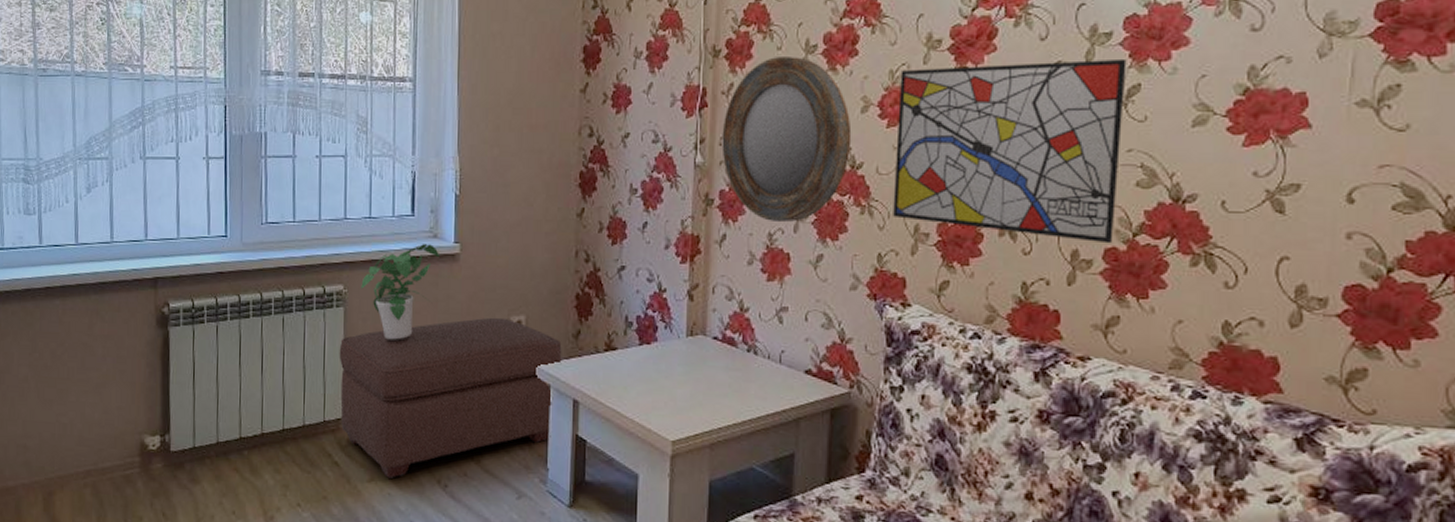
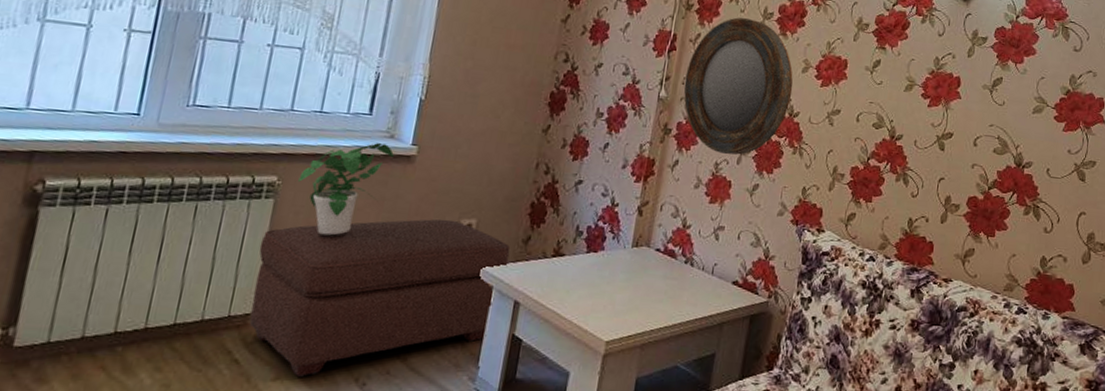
wall art: present [893,58,1127,244] -> none [818,43,995,194]

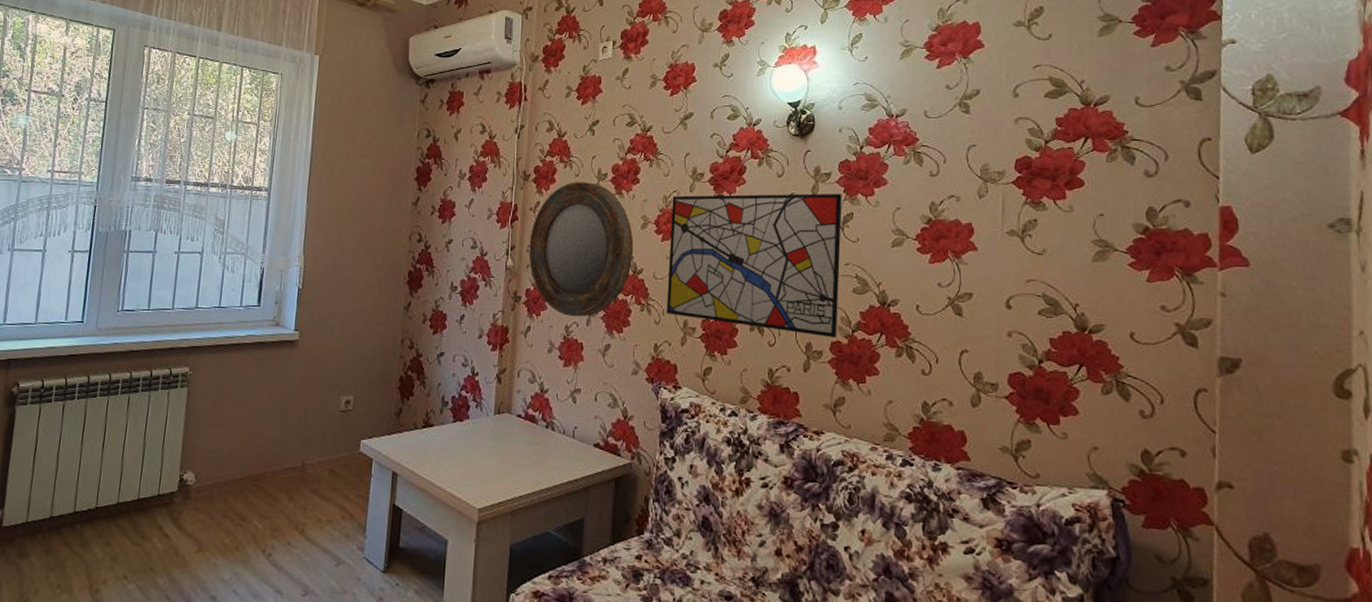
ottoman: present [249,219,511,377] -> none [174,397,385,549]
potted plant: present [298,143,395,236] -> none [205,331,281,418]
wall art: none [818,43,995,194] -> present [667,193,842,338]

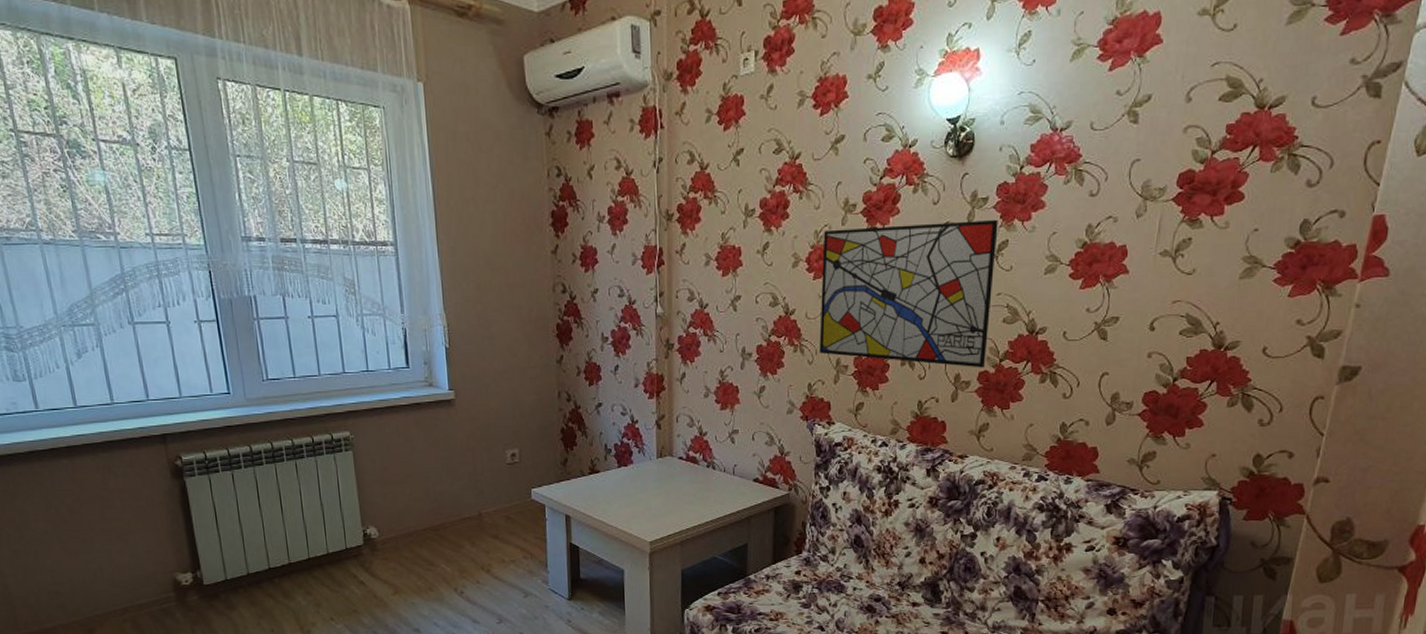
home mirror: present [528,182,634,317] -> none [678,220,785,362]

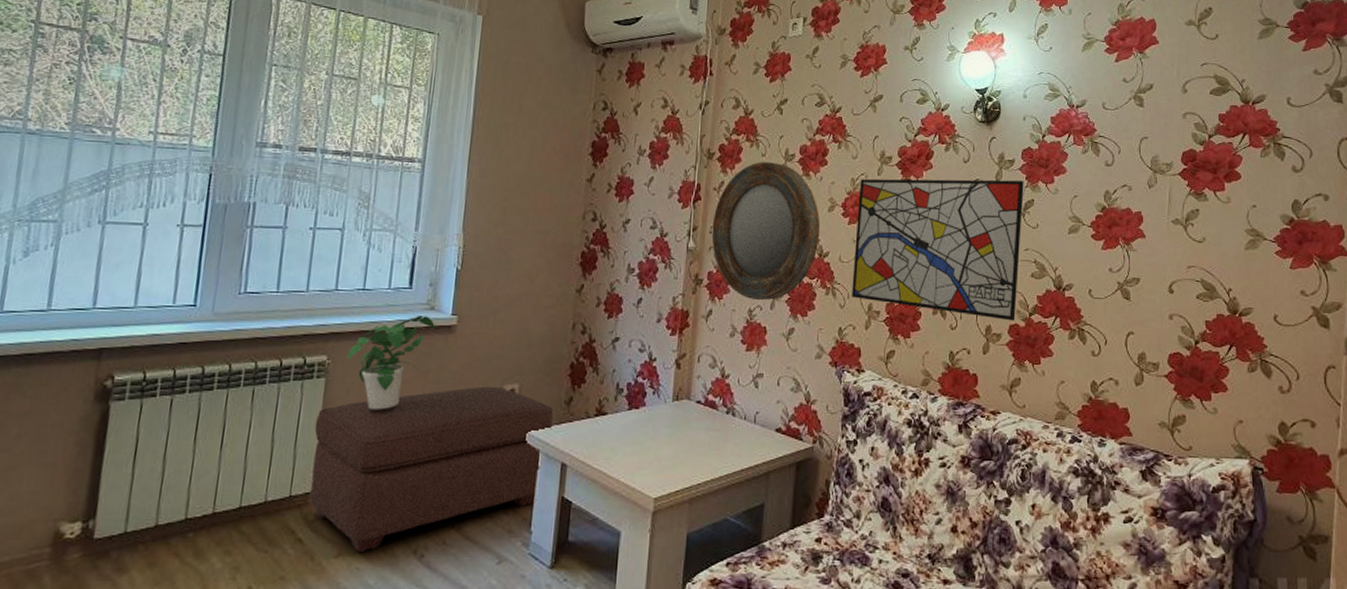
ottoman: none [352,452,553,590] -> present [309,386,554,552]
potted plant: none [366,392,437,476] -> present [347,316,436,410]
home mirror: none [678,220,785,362] -> present [711,162,821,301]

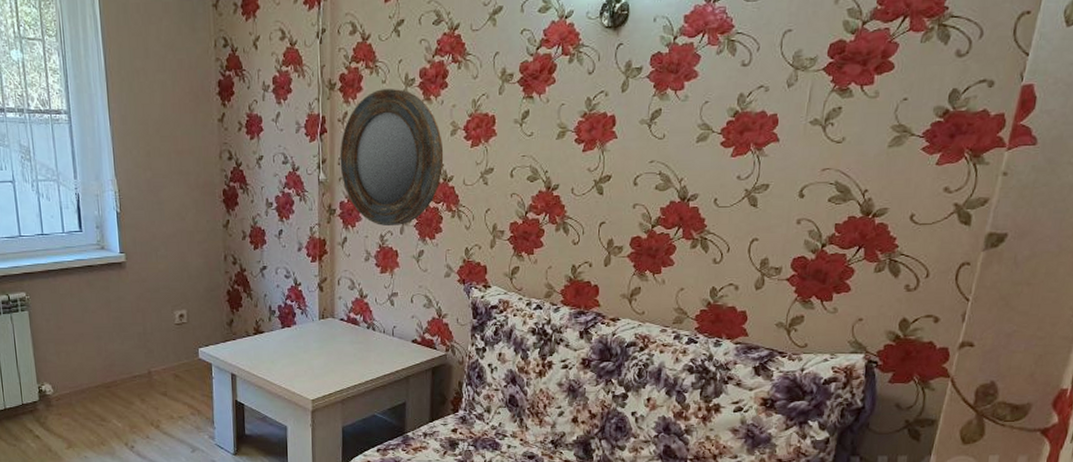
ottoman: present [309,386,554,552] -> none [28,312,220,445]
potted plant: present [347,316,436,410] -> none [41,255,109,336]
wall art: present [852,178,1024,321] -> none [477,88,652,234]

